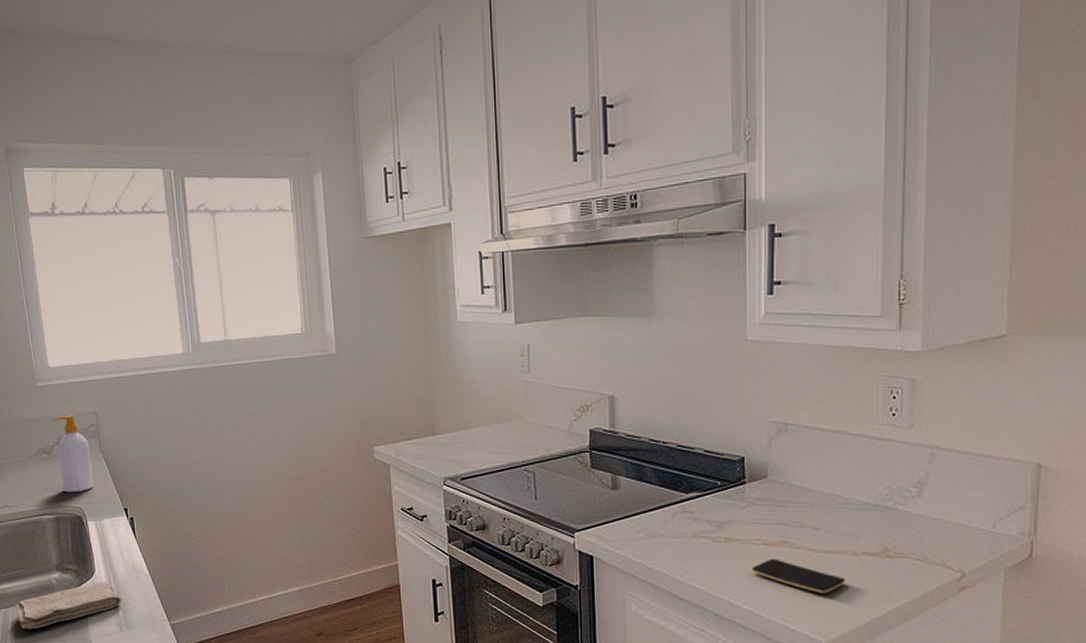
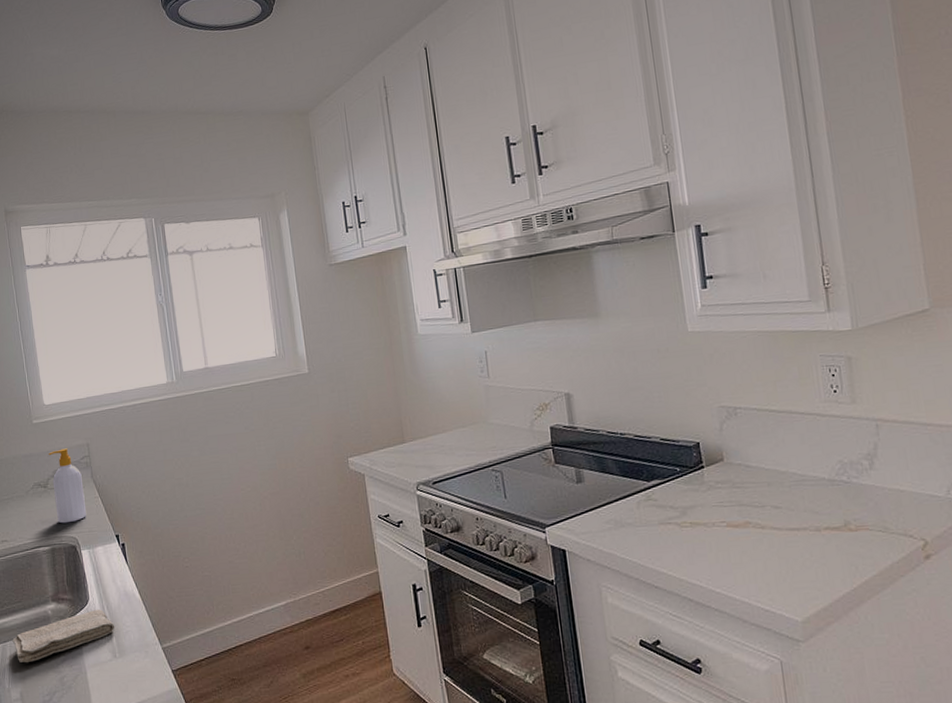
smartphone: present [752,558,845,594] -> none [720,539,812,572]

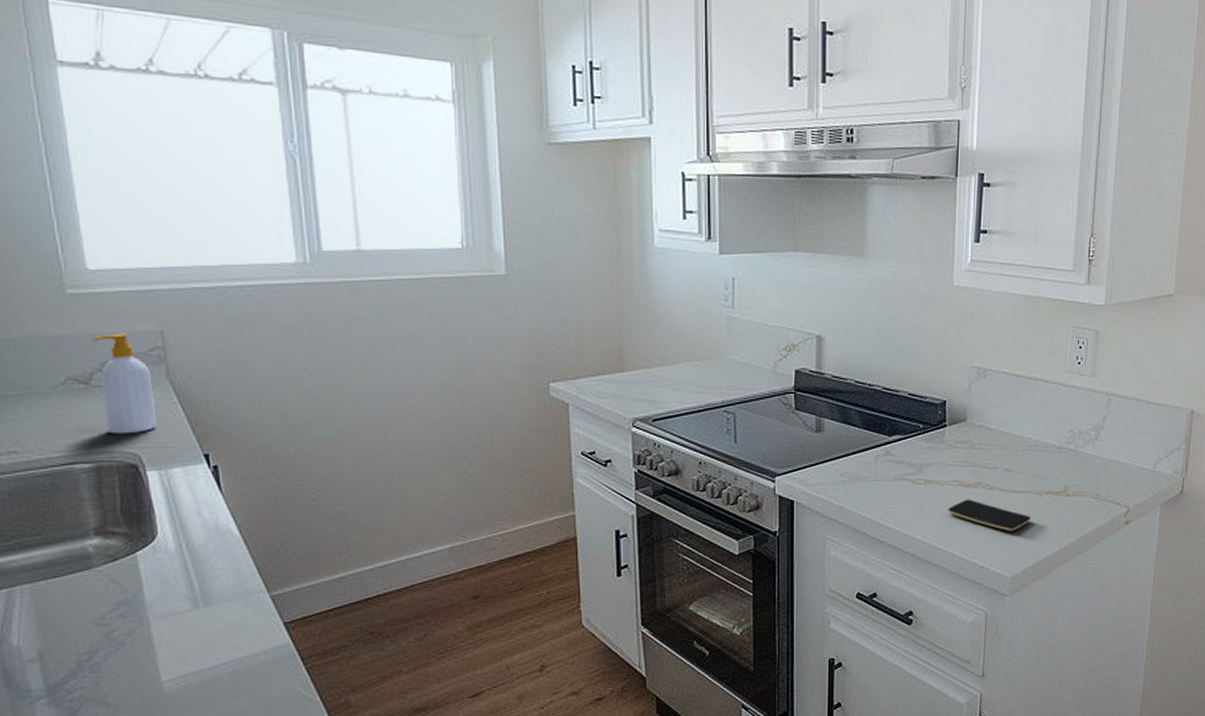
washcloth: present [12,610,115,663] -> none [25,548,199,614]
smartphone: none [720,539,812,572] -> present [948,499,1030,531]

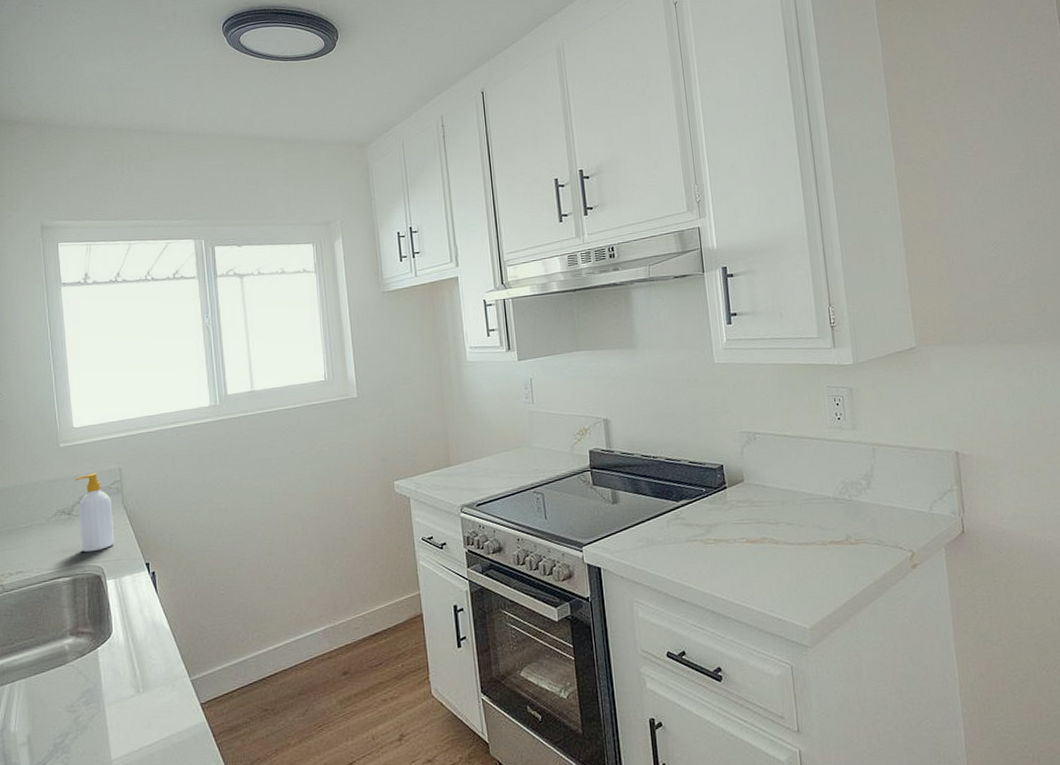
smartphone: present [948,499,1030,531] -> none [739,554,819,583]

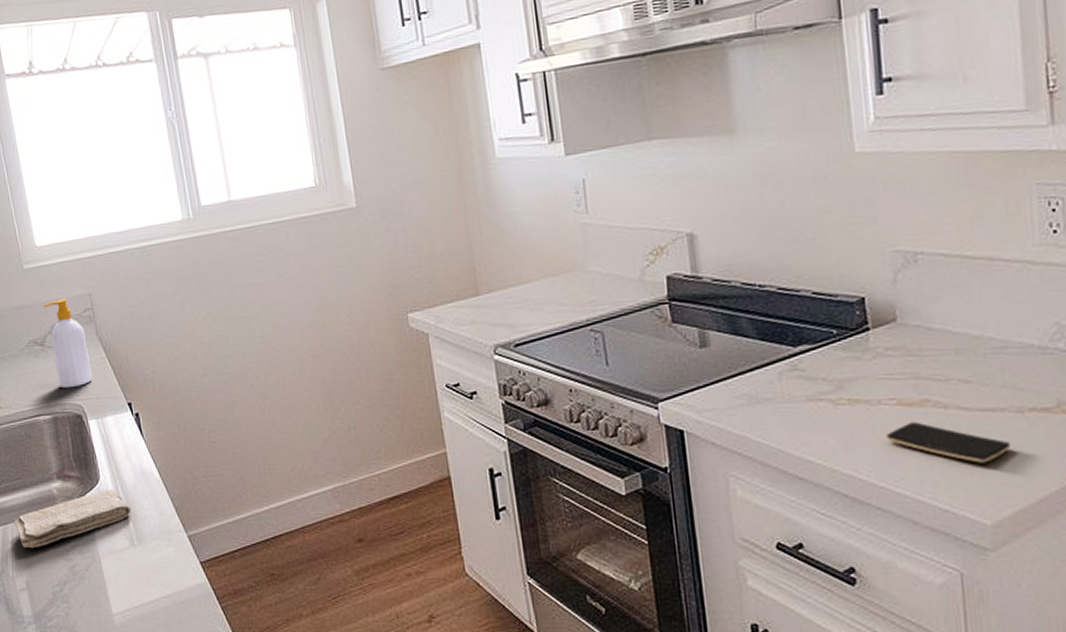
washcloth: none [22,642,140,704] -> present [14,490,132,549]
smartphone: none [739,554,819,583] -> present [886,422,1010,463]

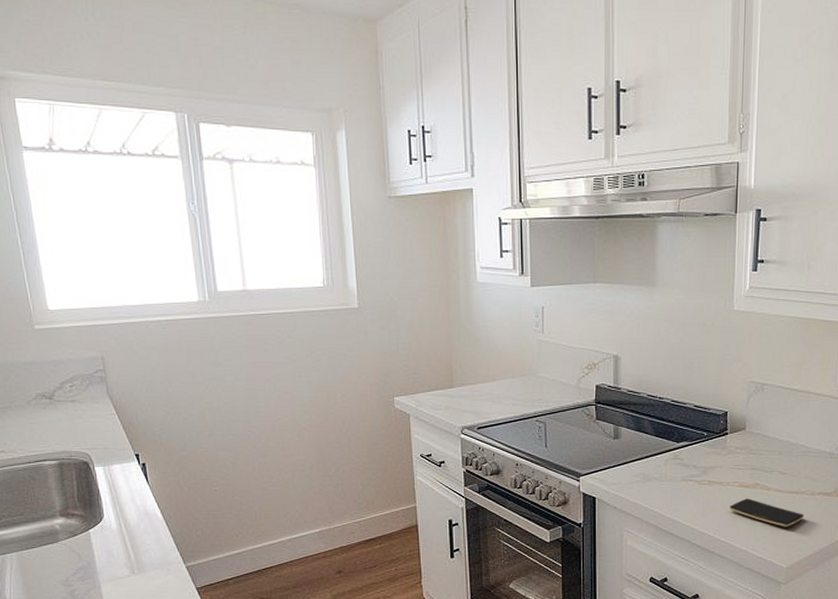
washcloth: present [14,490,132,549] -> none [13,527,134,576]
soap bottle: present [44,299,93,389] -> none [54,359,102,438]

